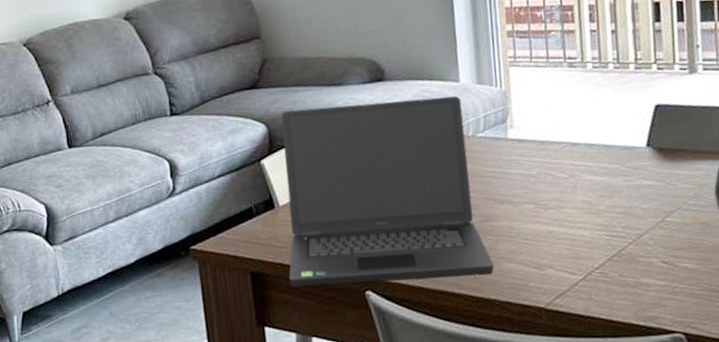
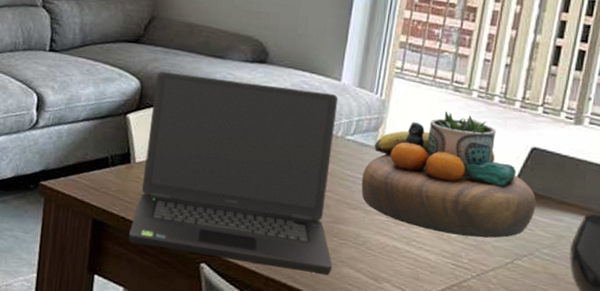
decorative bowl: none [501,87,673,207] -> present [361,112,537,238]

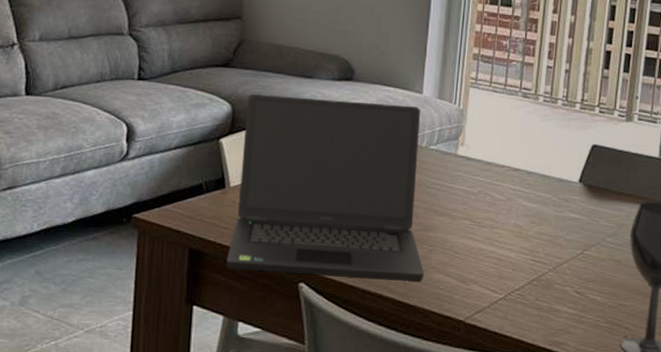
decorative bowl: present [361,112,537,238] -> none [446,117,600,233]

